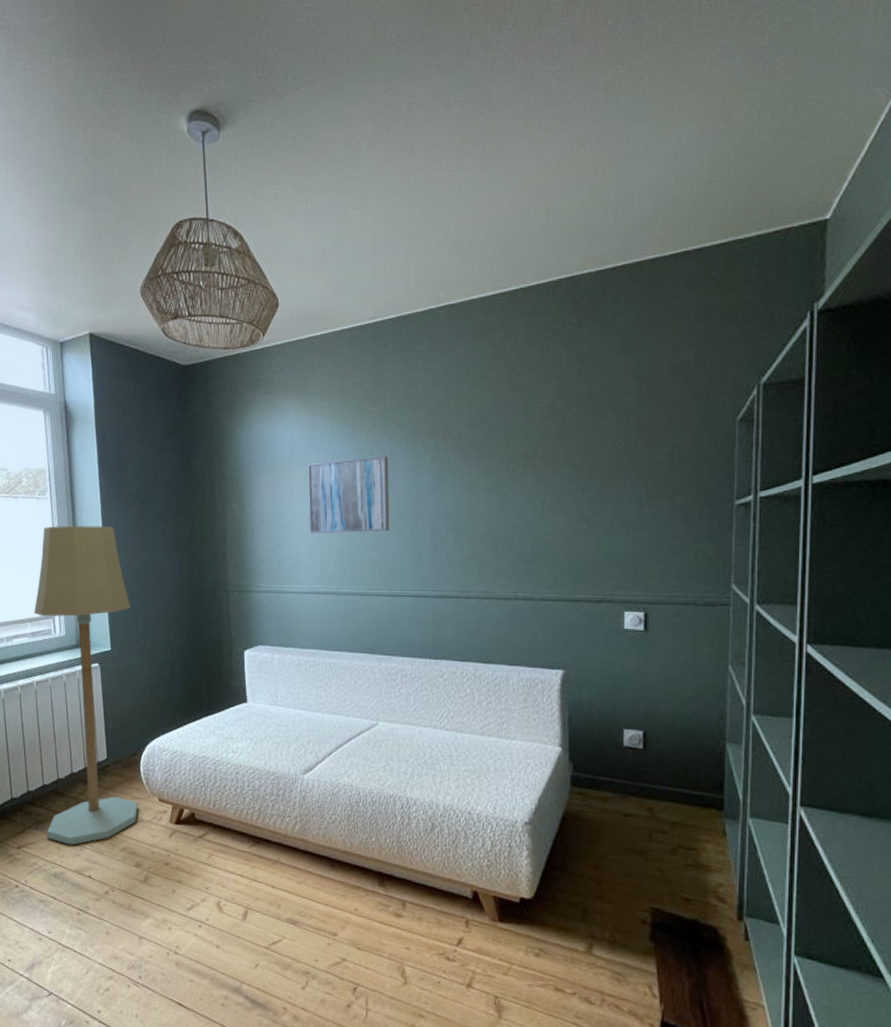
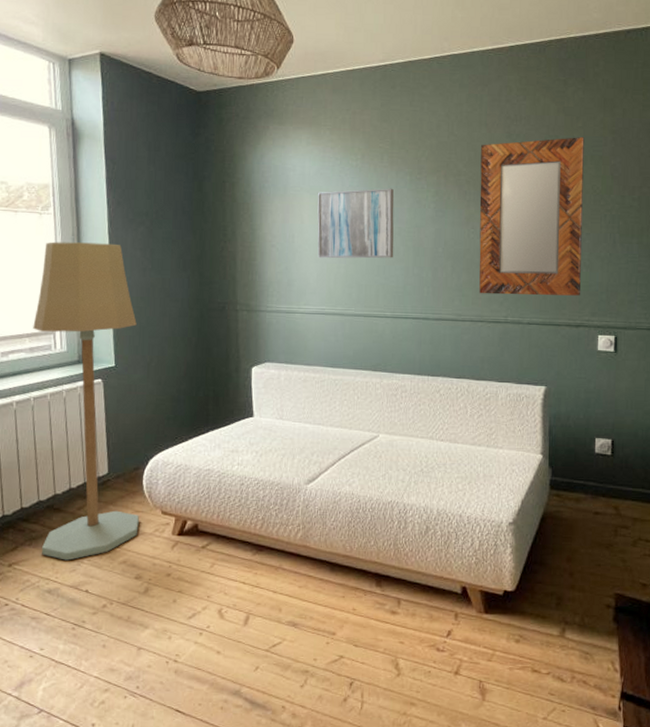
home mirror: none [483,386,603,568] -> present [479,137,584,296]

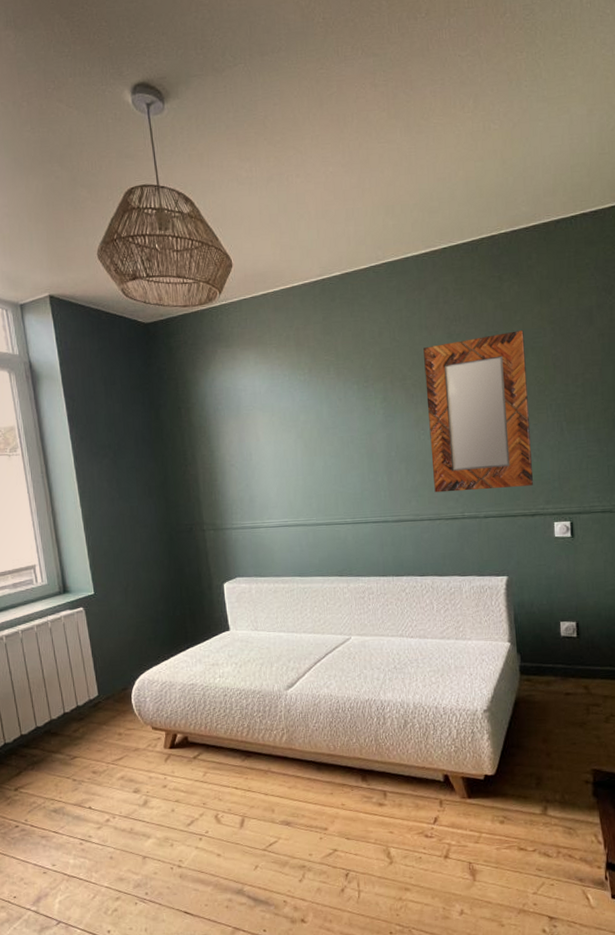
floor lamp: present [33,241,139,561] -> none [13,477,132,781]
wall art: present [317,188,394,259] -> none [270,398,349,473]

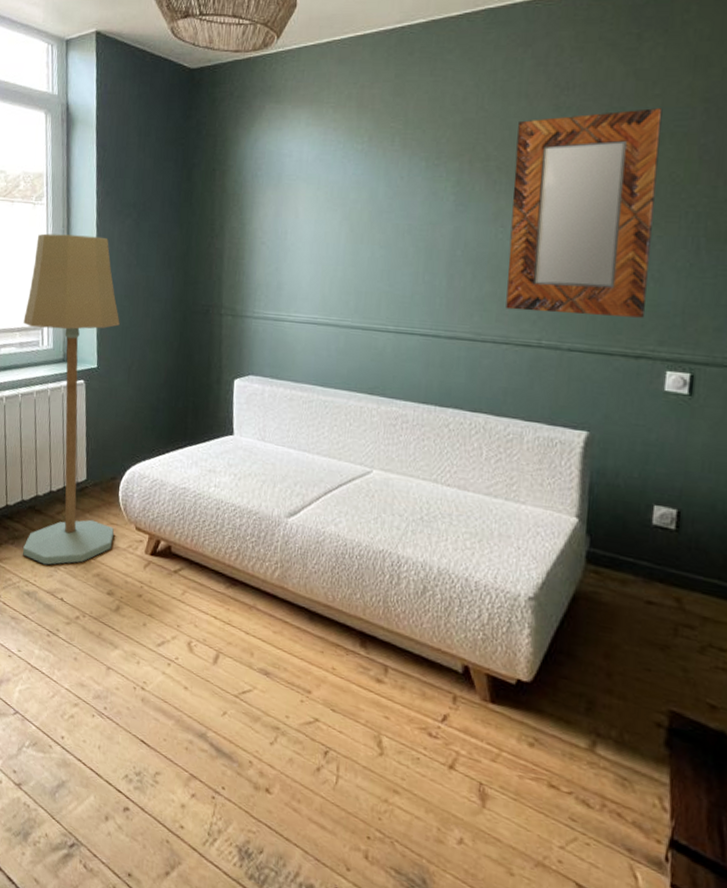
floor lamp: none [13,477,132,781] -> present [22,233,120,565]

